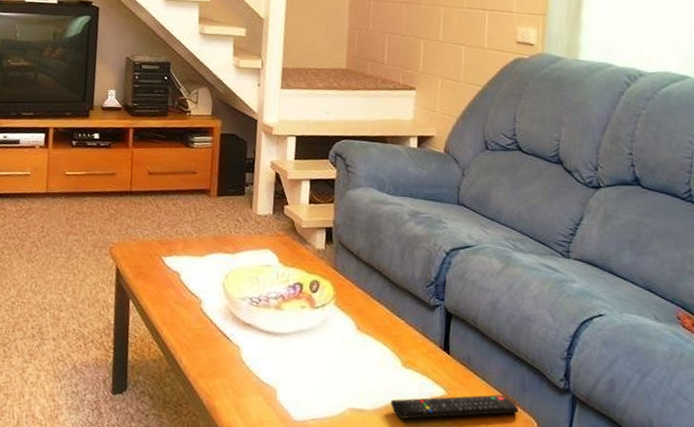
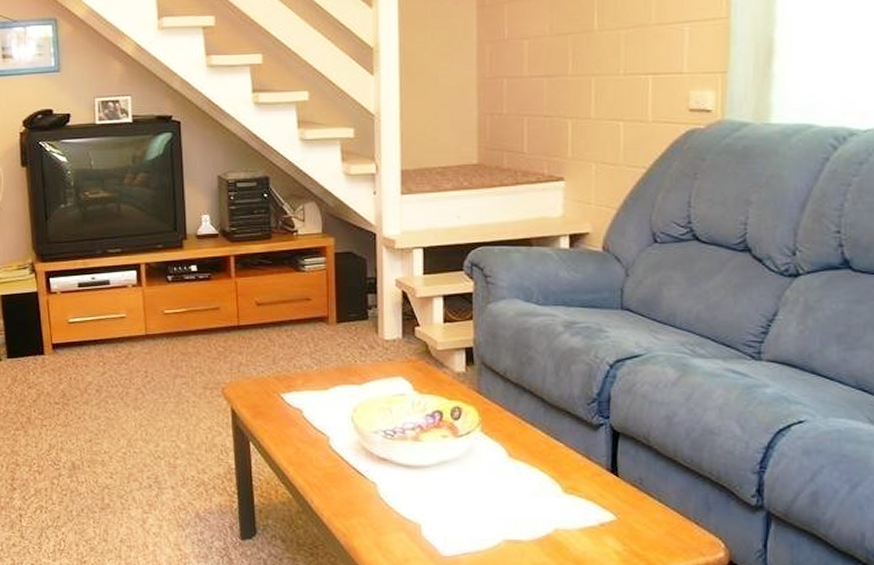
remote control: present [391,394,519,419] -> none [552,515,702,548]

